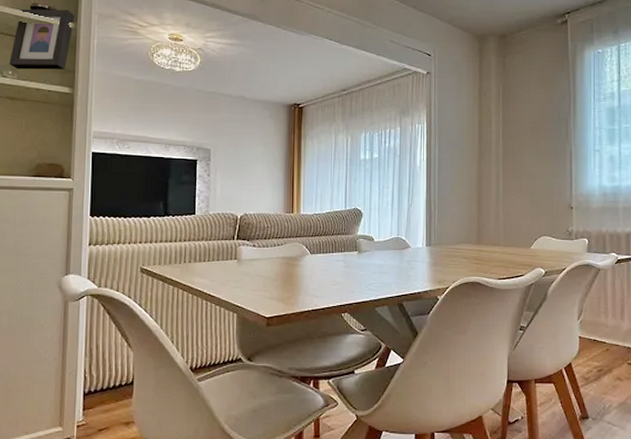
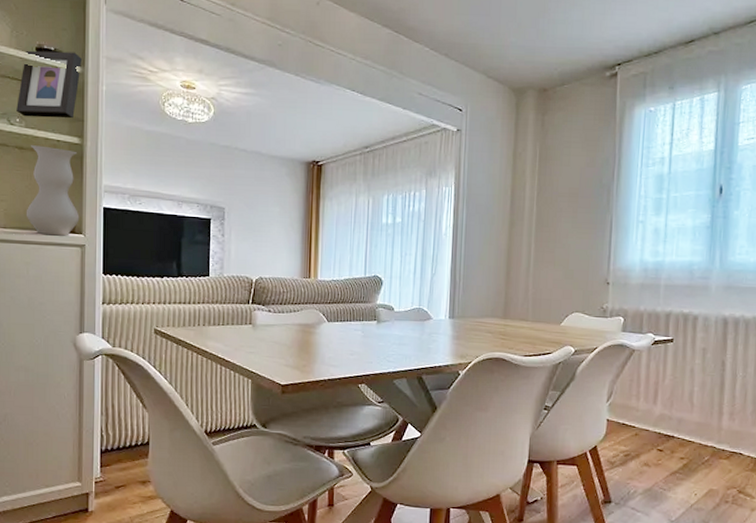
vase: none [15,96,68,181] -> present [26,145,80,236]

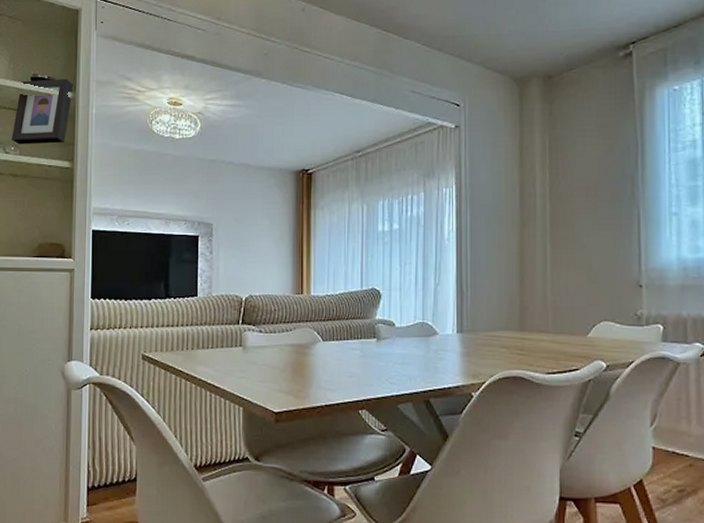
vase: present [26,145,80,236] -> none [18,172,69,261]

